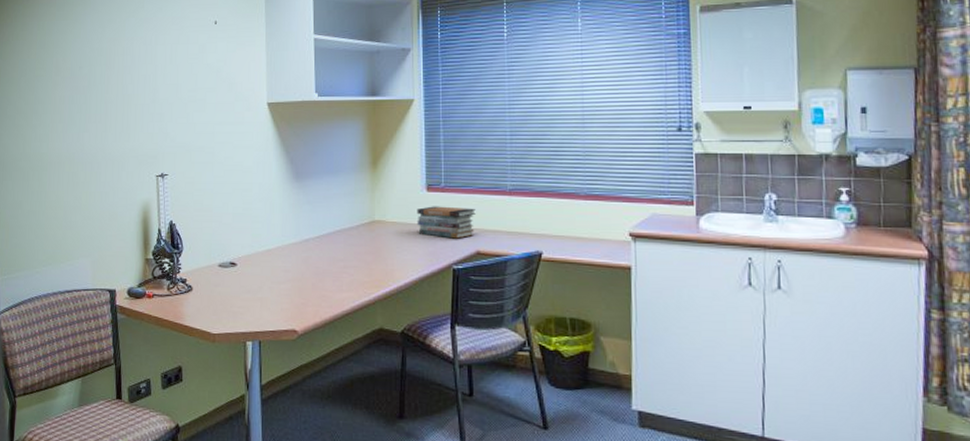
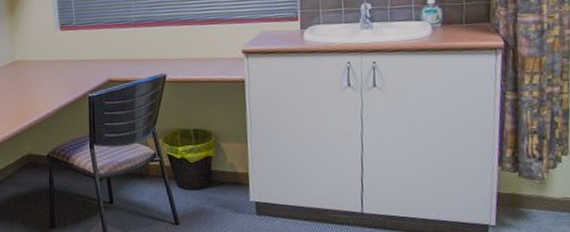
book stack: present [417,206,476,239] -> none [52,41,106,70]

